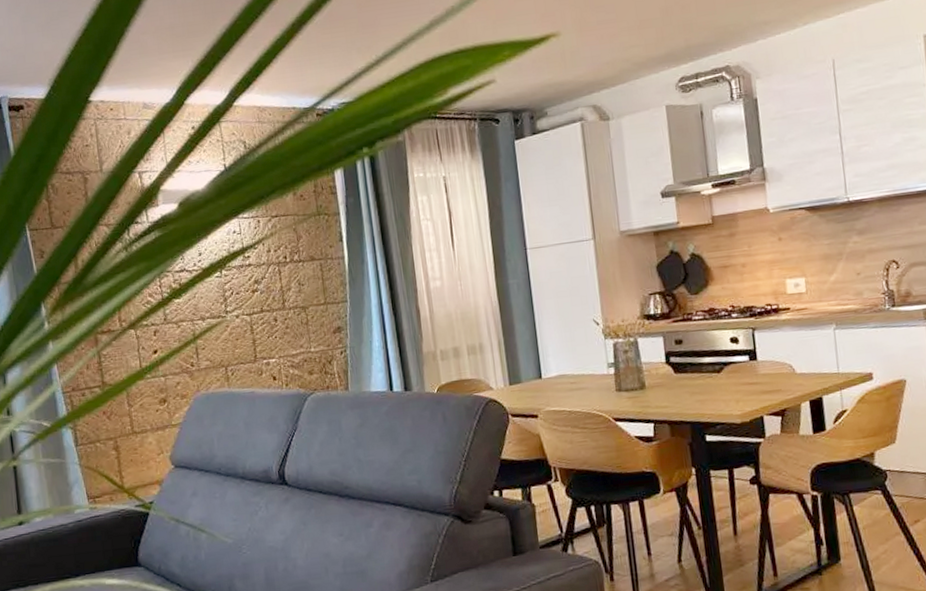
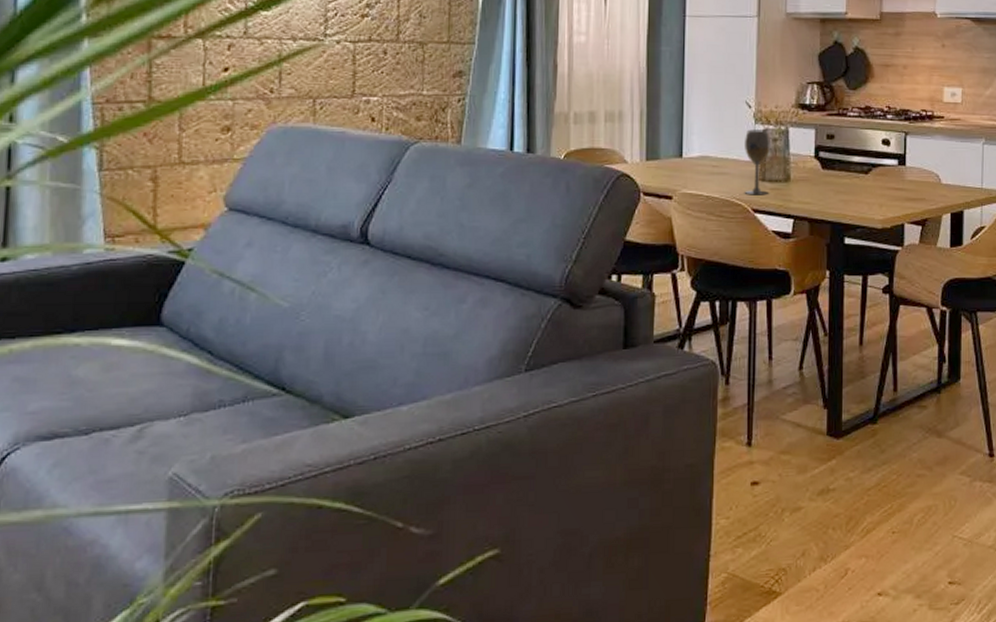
wine glass: none [597,343,626,406] -> present [744,129,771,195]

